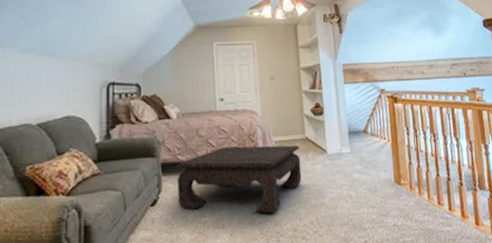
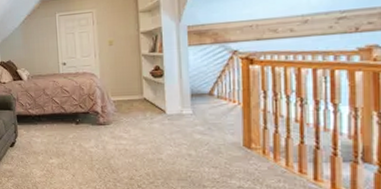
coffee table: present [177,145,302,214] -> none [28,104,139,162]

